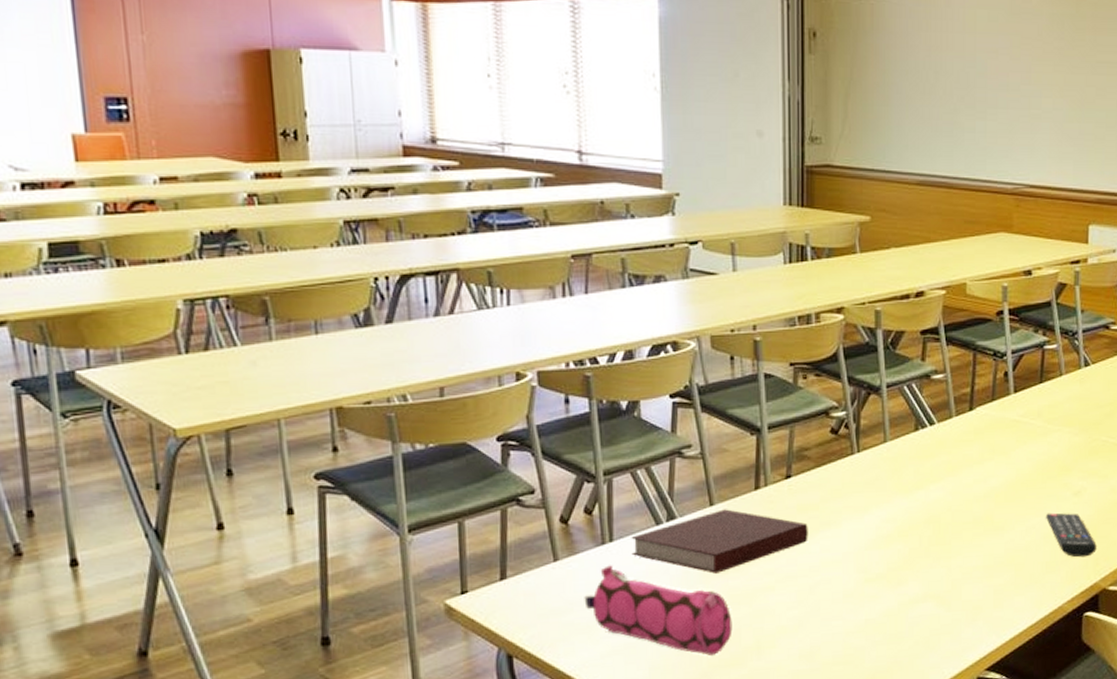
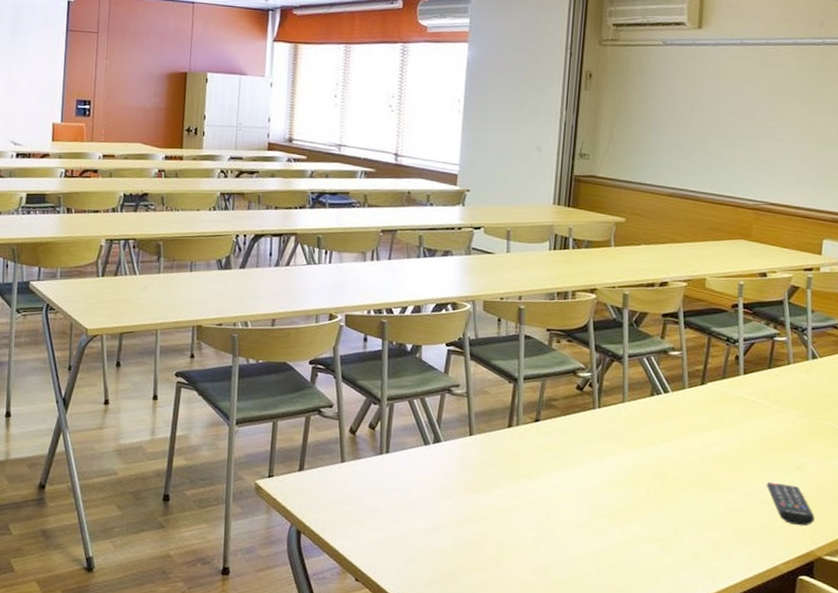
pencil case: present [584,565,733,655] -> none [361,472,479,558]
notebook: present [631,509,808,573] -> none [402,440,550,491]

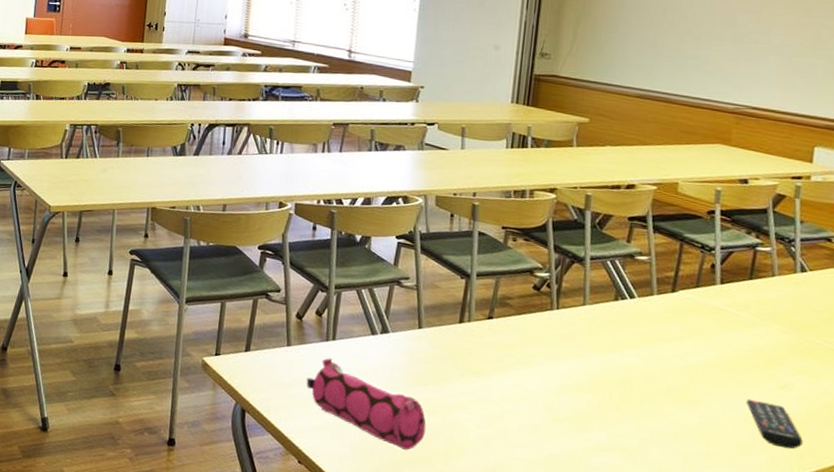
pencil case: none [361,472,479,558] -> present [306,358,426,450]

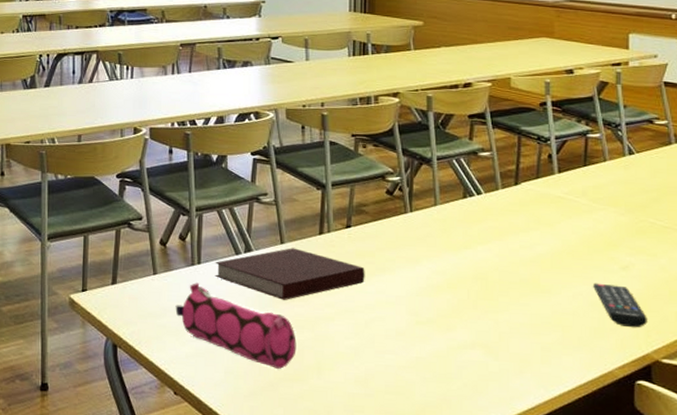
notebook: none [349,333,504,384] -> present [215,248,365,300]

